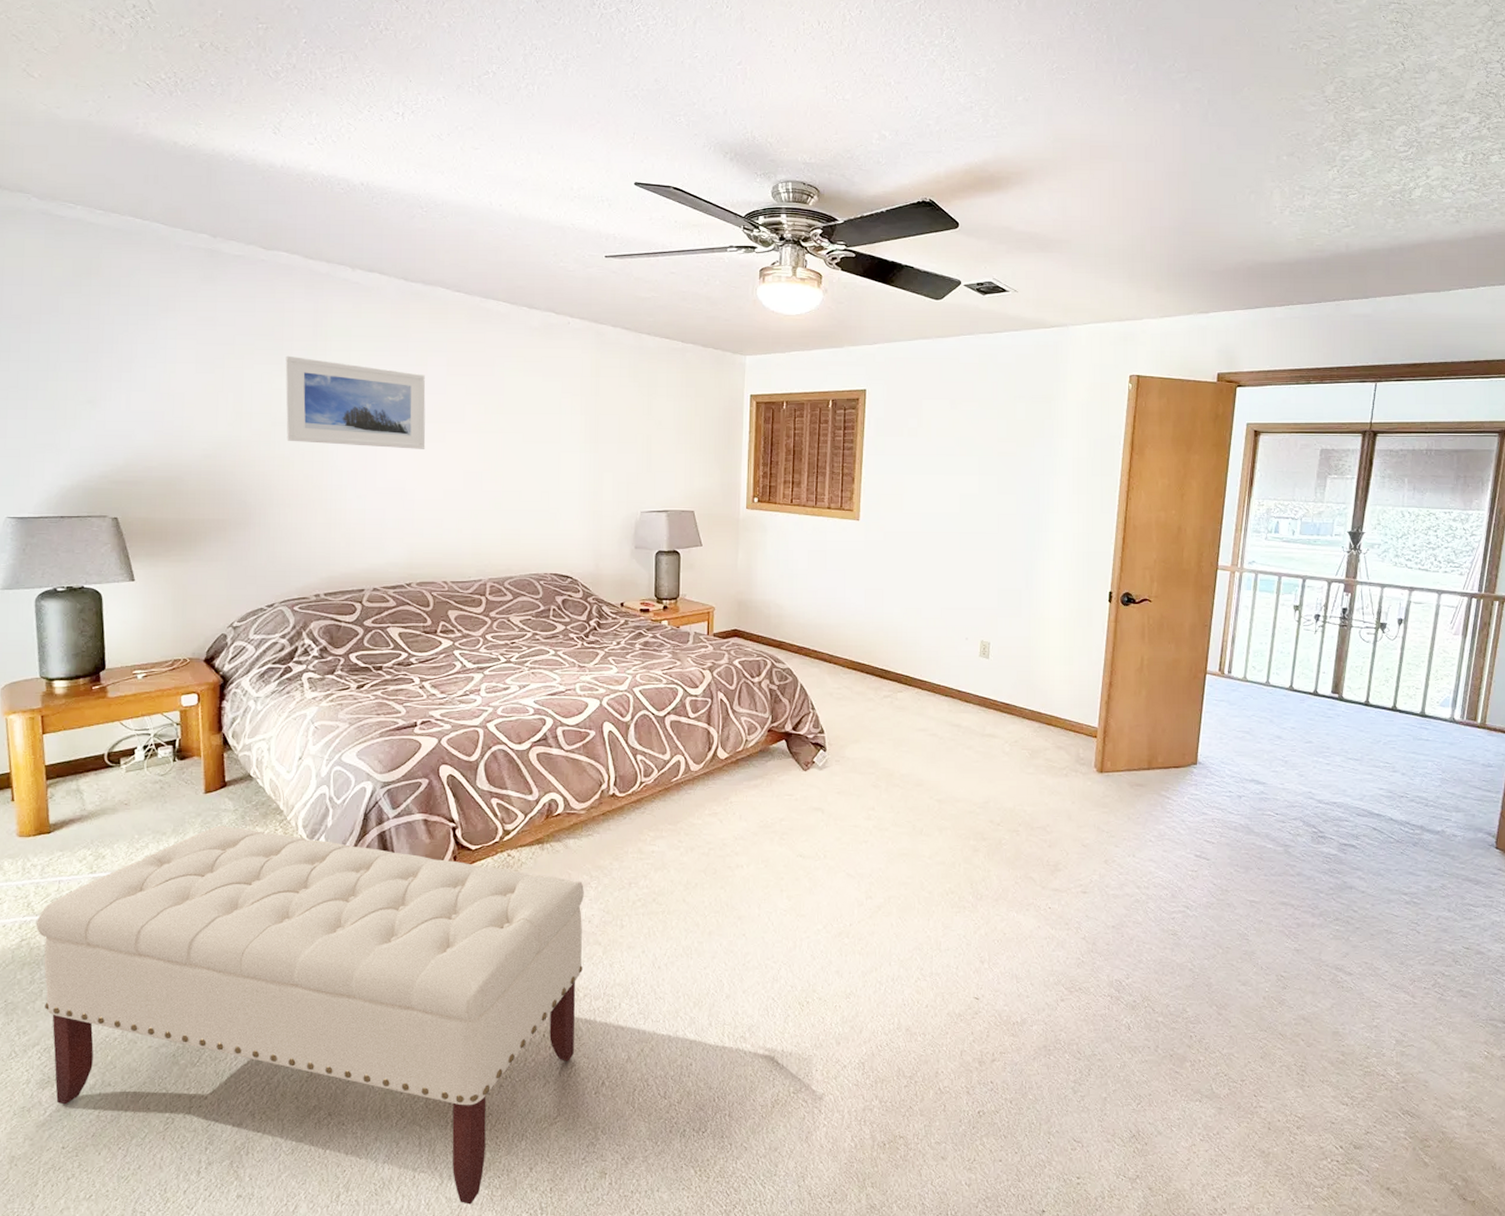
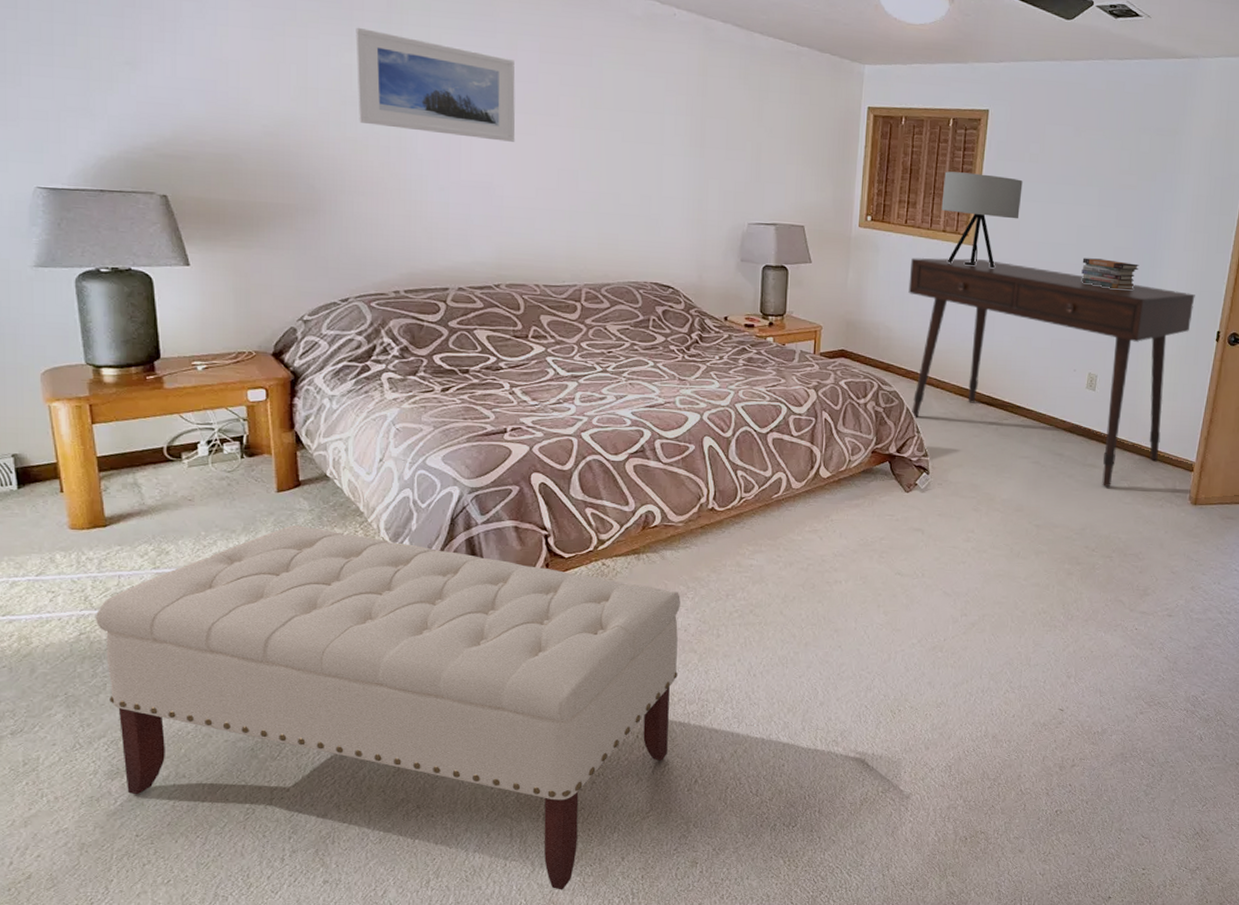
desk: none [797,533,1084,757] -> present [908,257,1195,487]
table lamp: none [825,450,903,542] -> present [941,171,1023,269]
book stack: none [967,526,1025,556] -> present [1081,258,1140,290]

